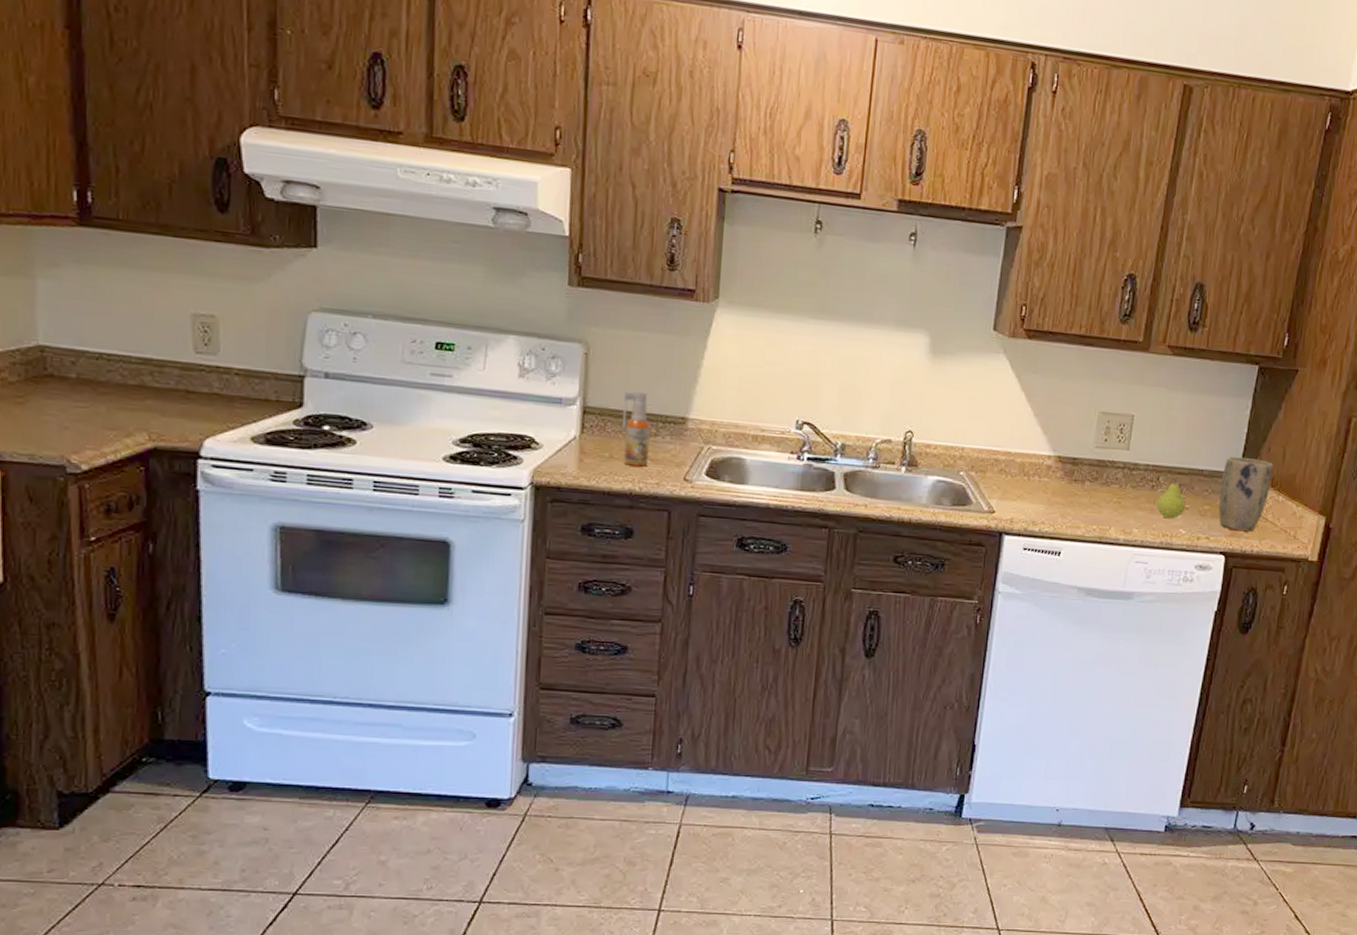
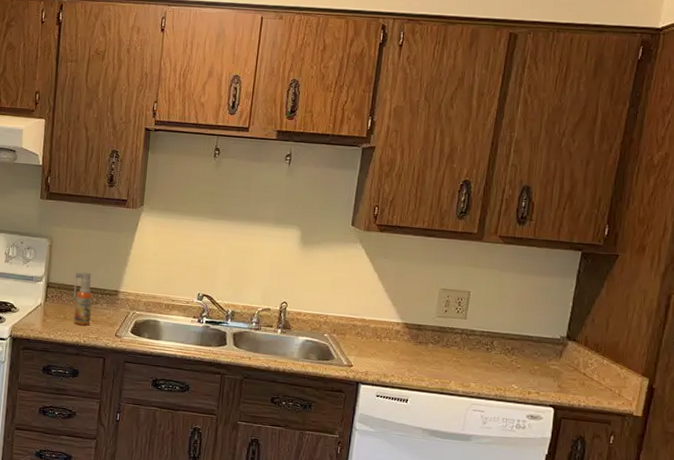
fruit: present [1156,478,1186,519] -> none [491,343,518,376]
plant pot: present [1218,457,1273,532] -> none [547,326,597,389]

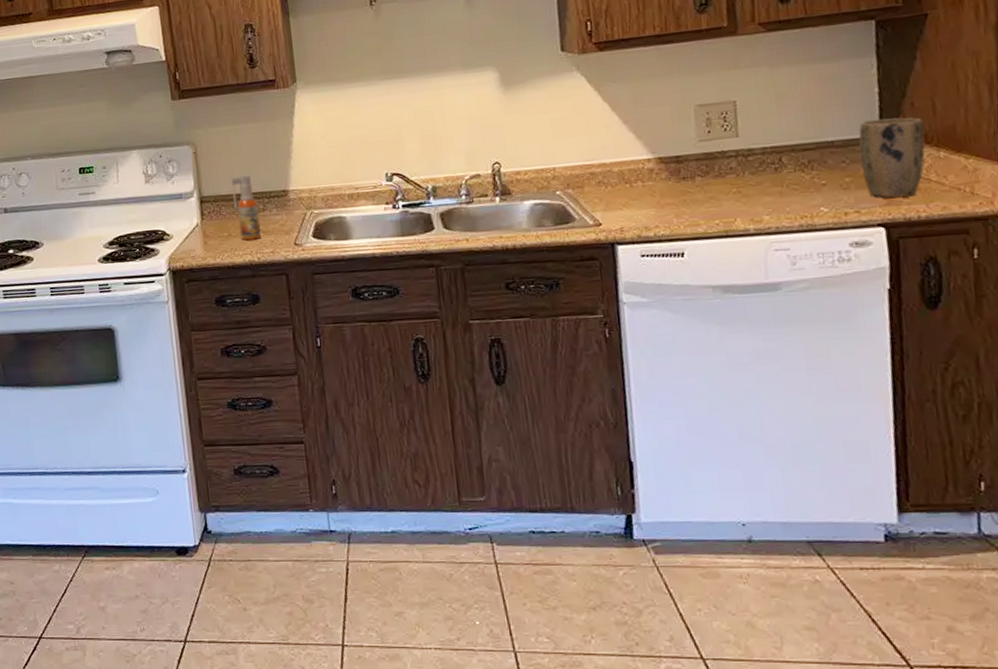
plant pot: none [547,326,597,389] -> present [859,117,925,199]

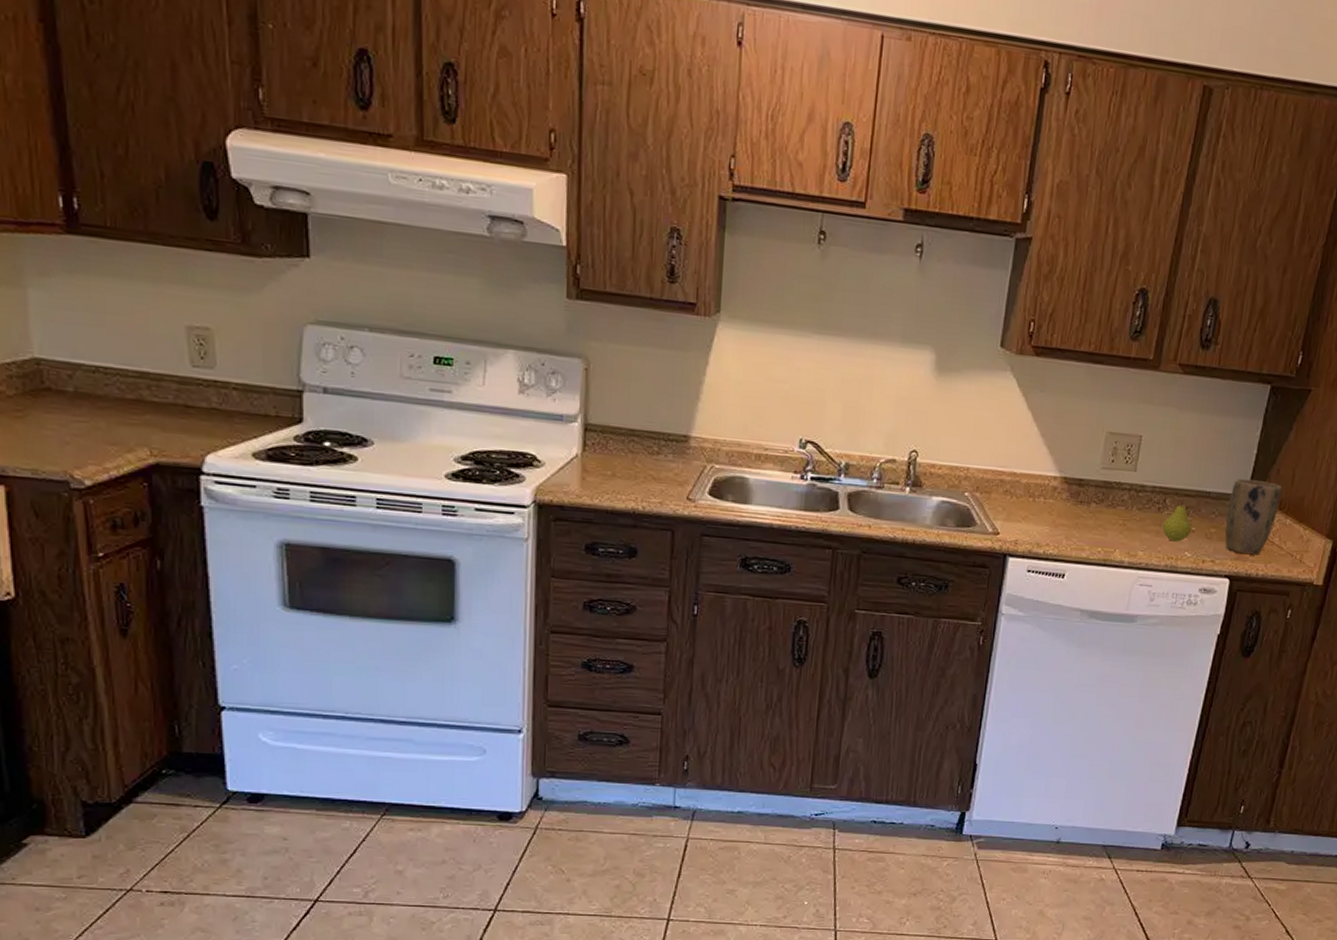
spray bottle: present [232,175,262,241] -> none [623,408,653,486]
fruit: none [784,156,822,199] -> present [1162,500,1192,542]

